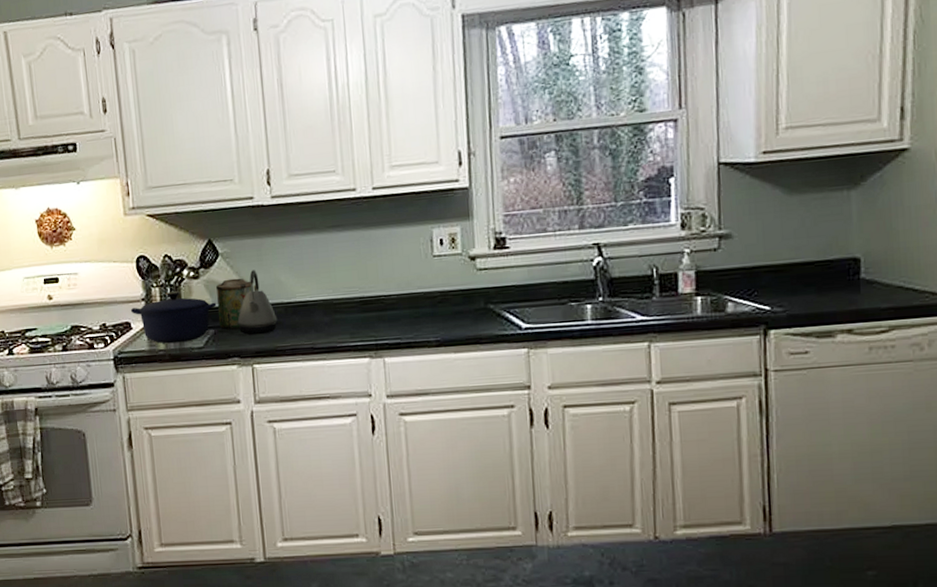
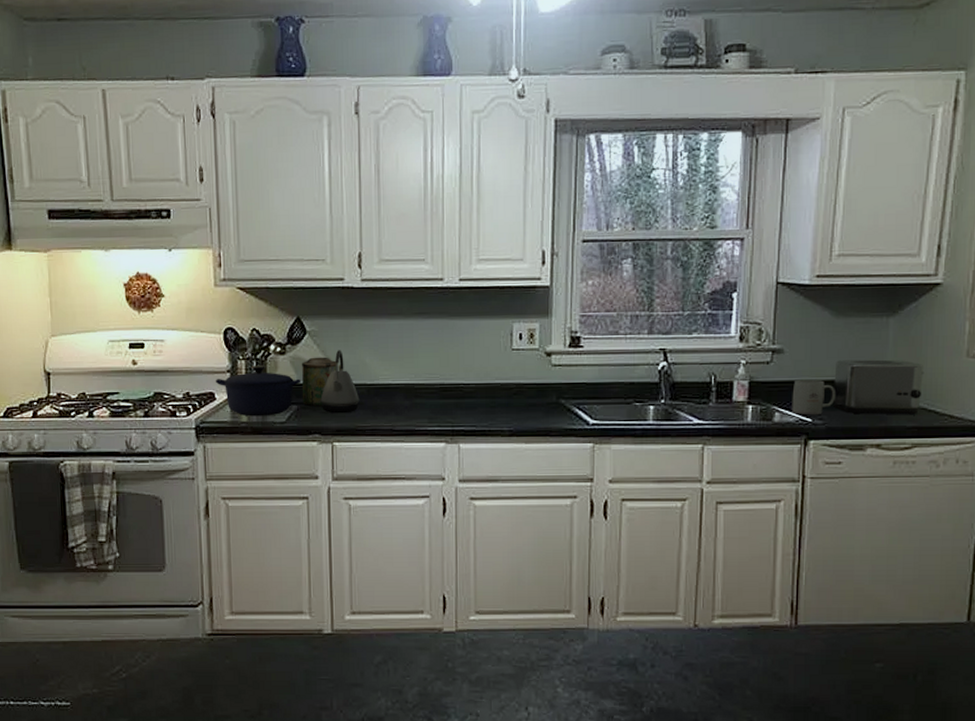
mug: none [745,263,797,303] -> present [792,379,836,416]
toaster: none [792,235,897,299] -> present [832,359,924,415]

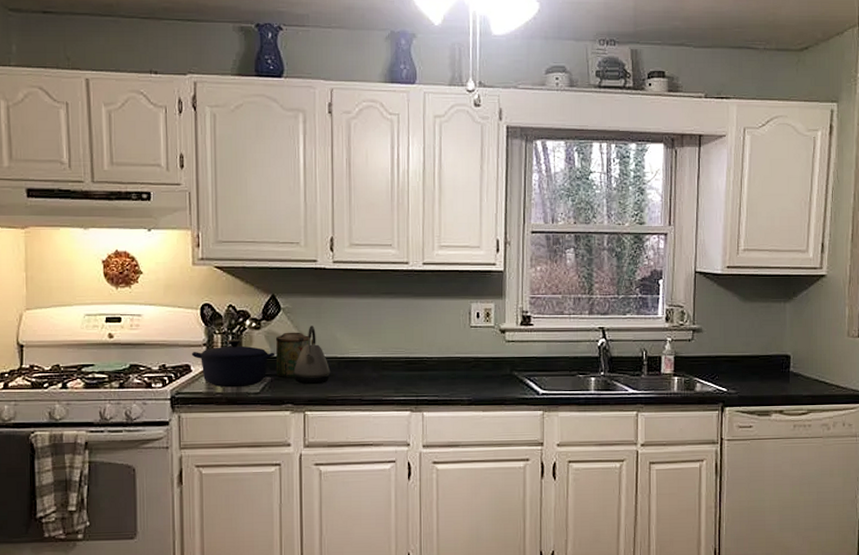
mug: present [792,379,836,416] -> none [710,354,746,386]
toaster: present [832,359,924,415] -> none [743,338,815,385]

